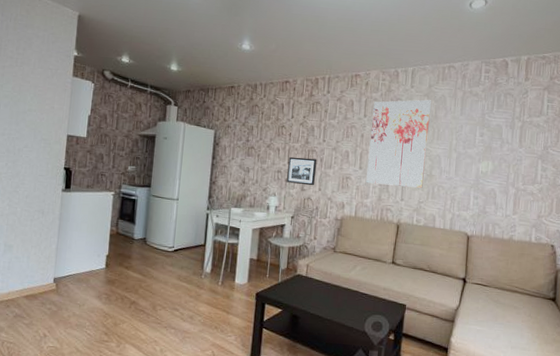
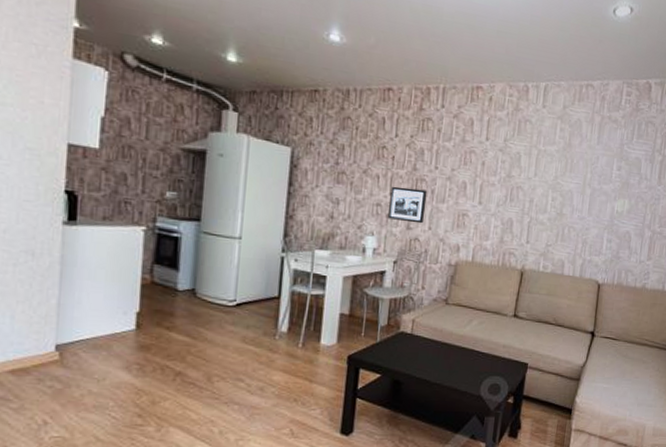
wall art: present [366,99,431,188] -> none [486,122,565,229]

